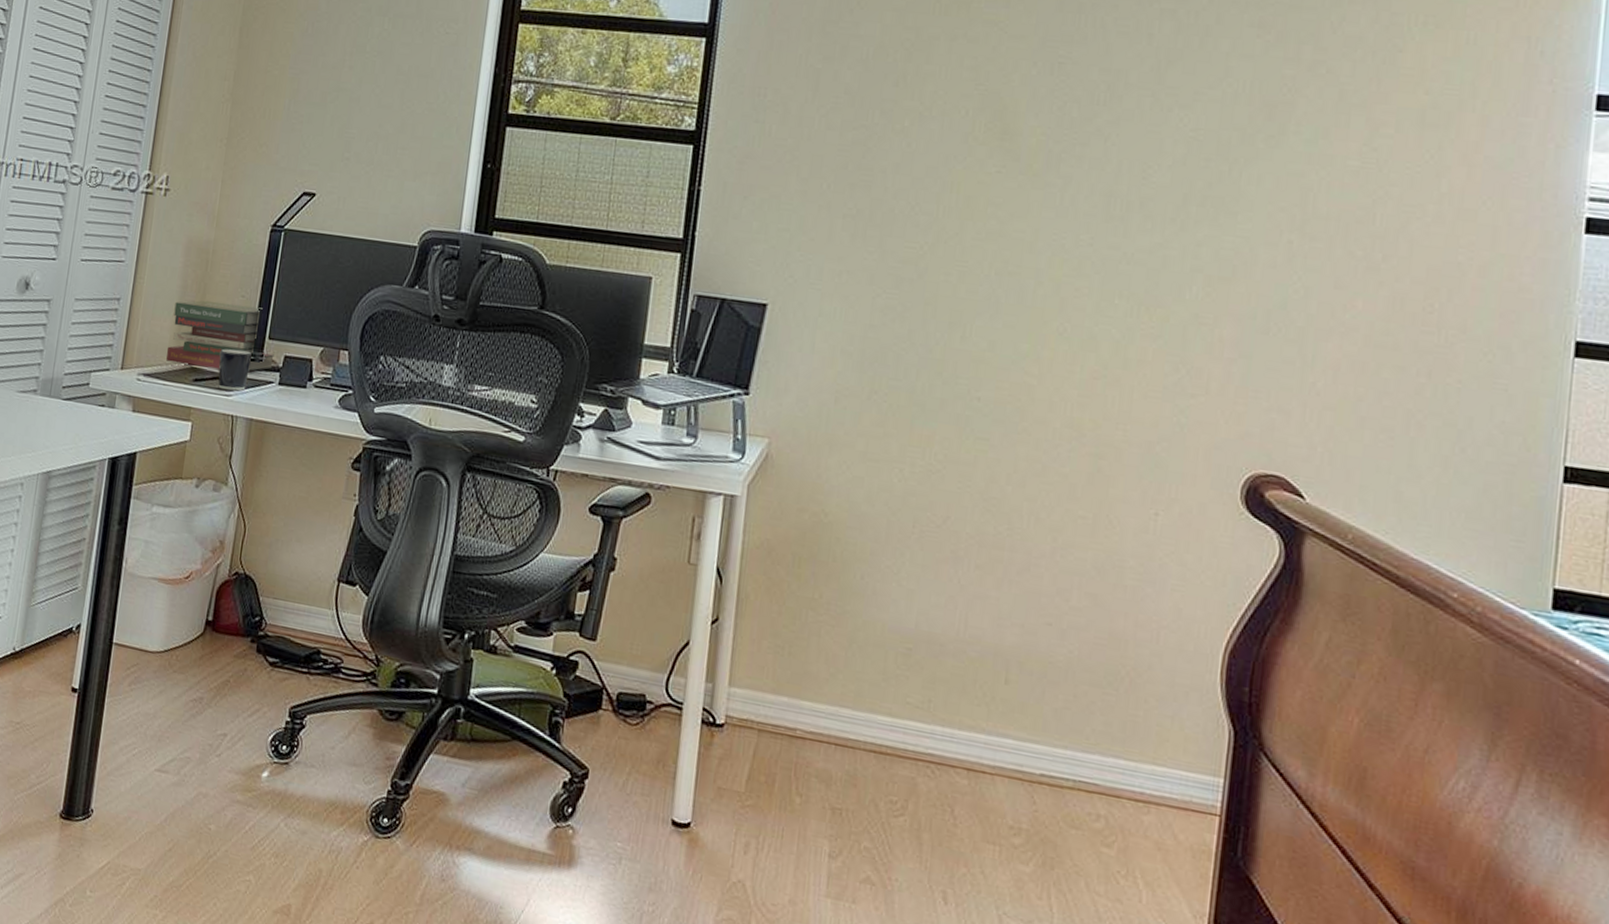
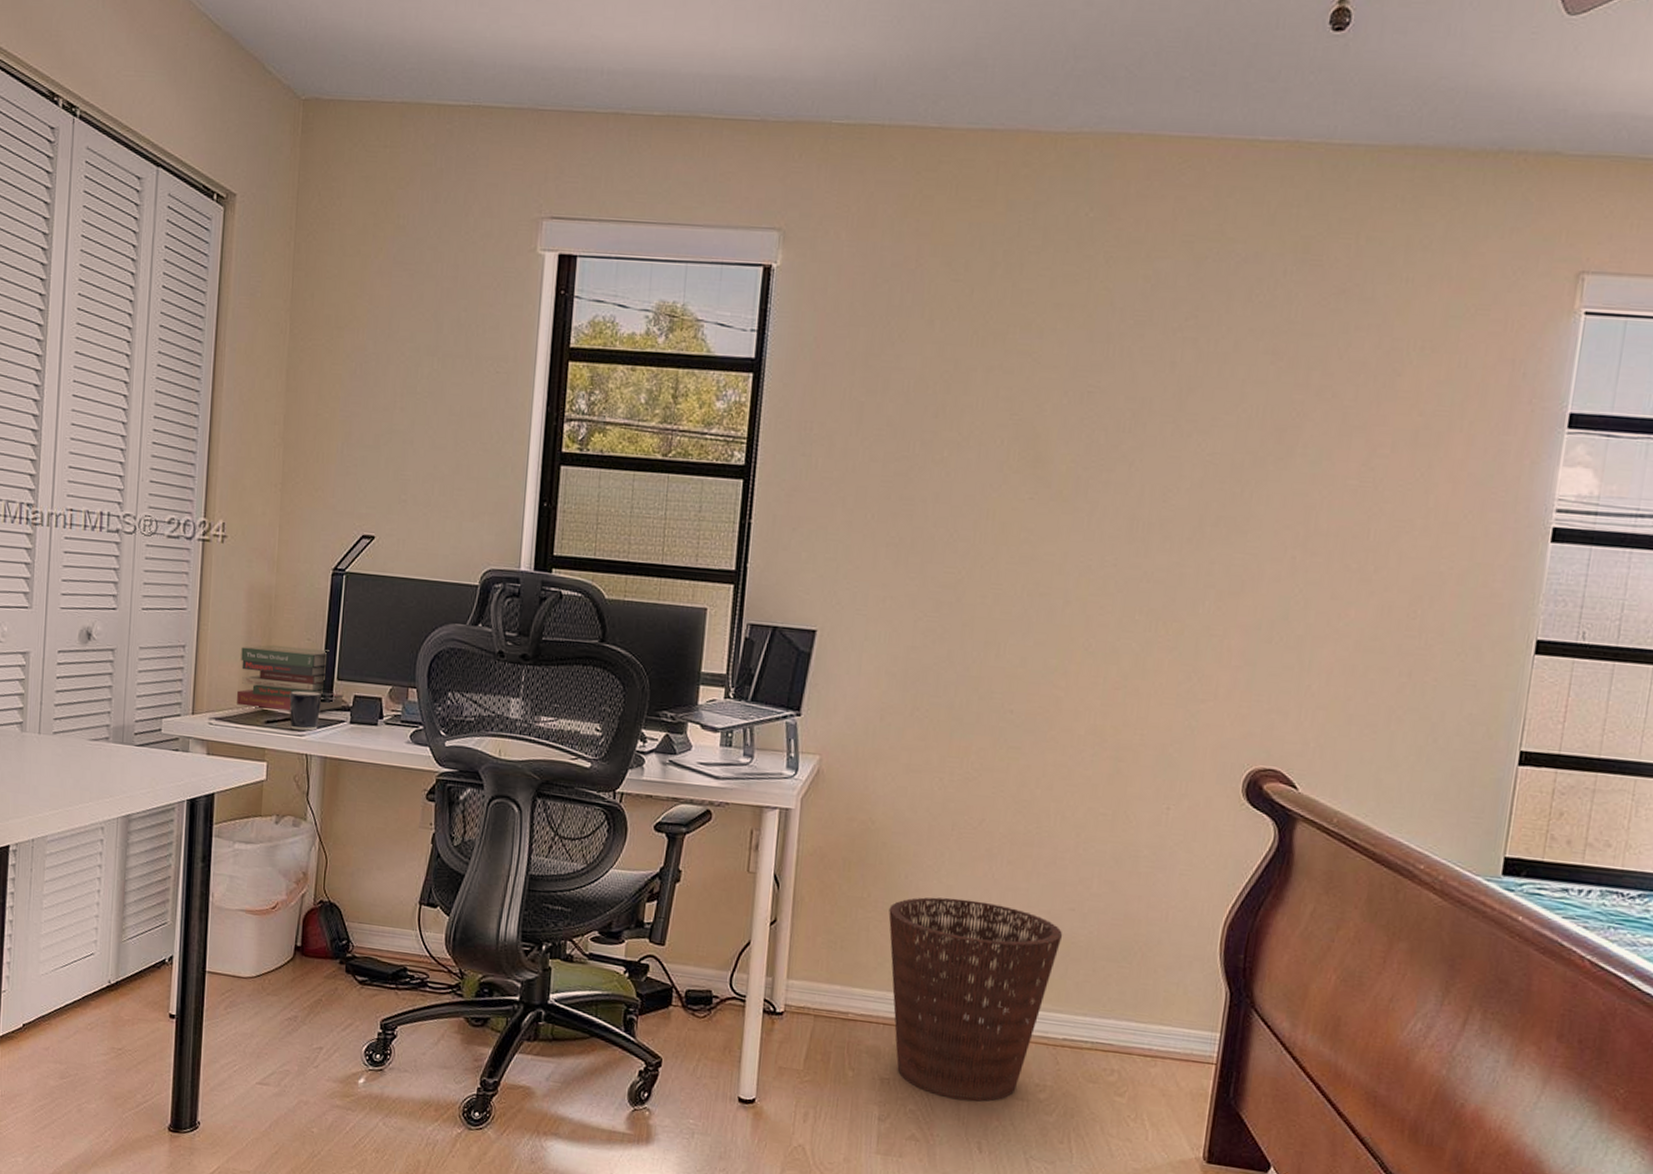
basket: none [842,601,1039,843] -> present [888,897,1063,1102]

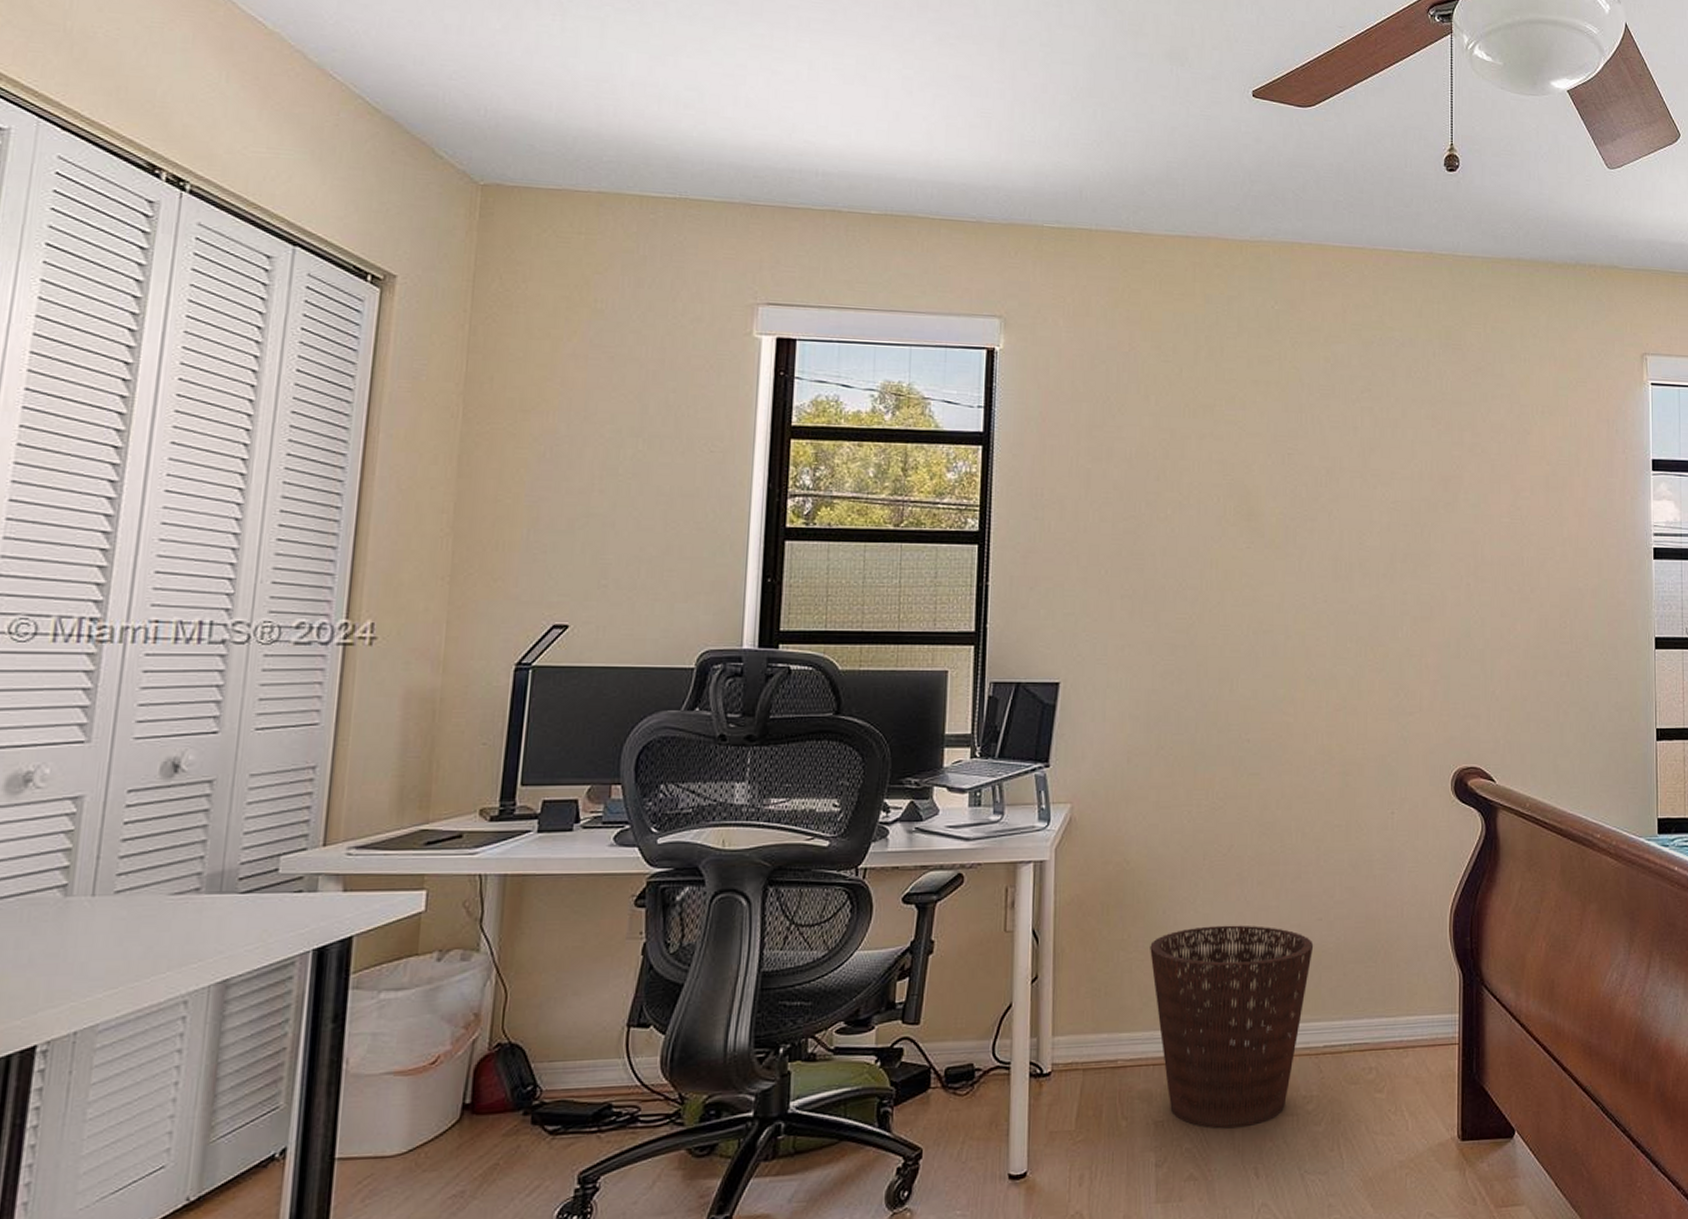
books: present [237,644,344,712] -> none [386,753,529,828]
mug: present [289,690,321,731] -> none [457,802,500,849]

